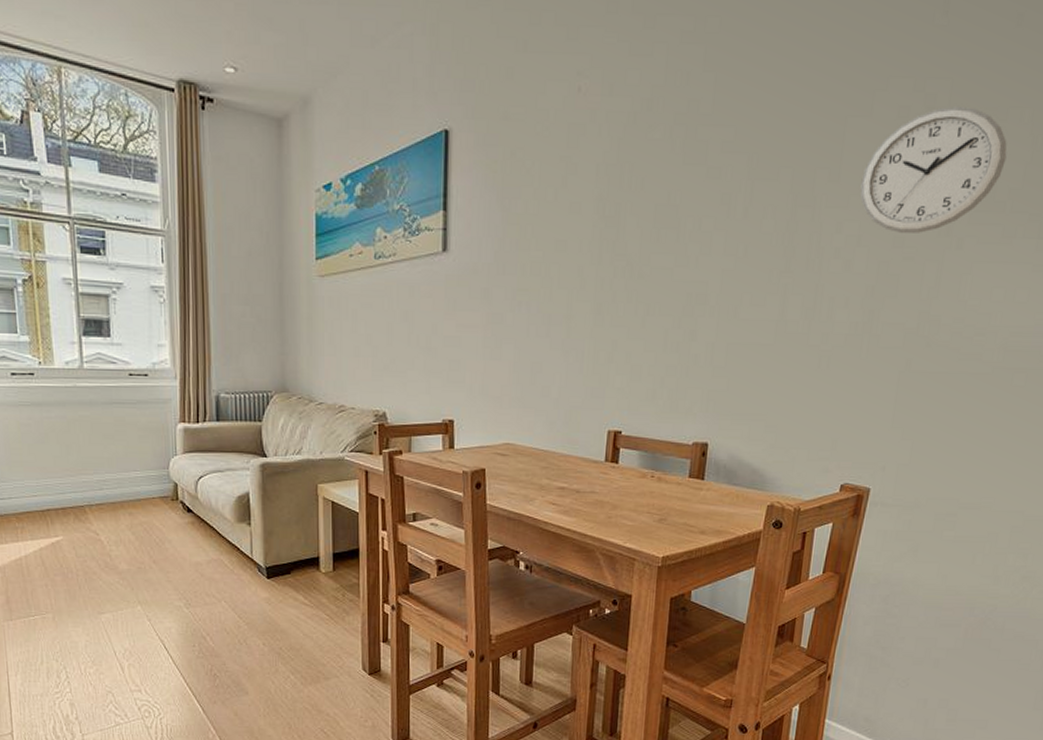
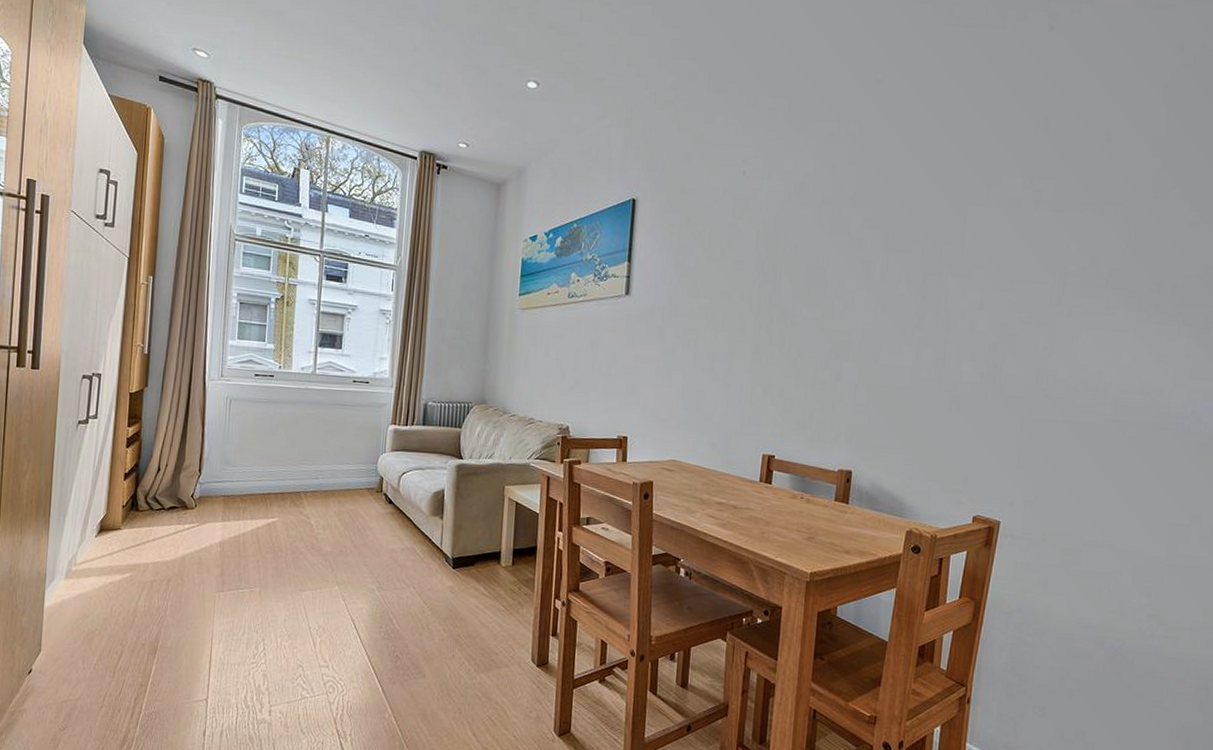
wall clock: present [860,107,1007,233] -> none [981,201,1106,302]

